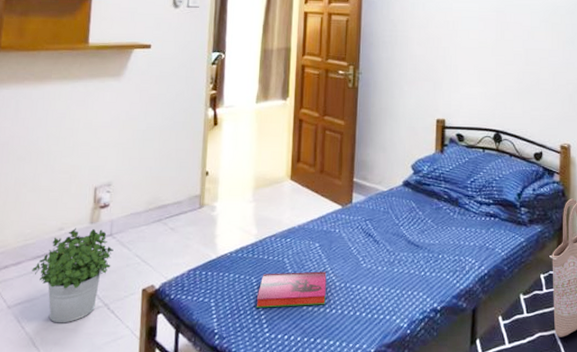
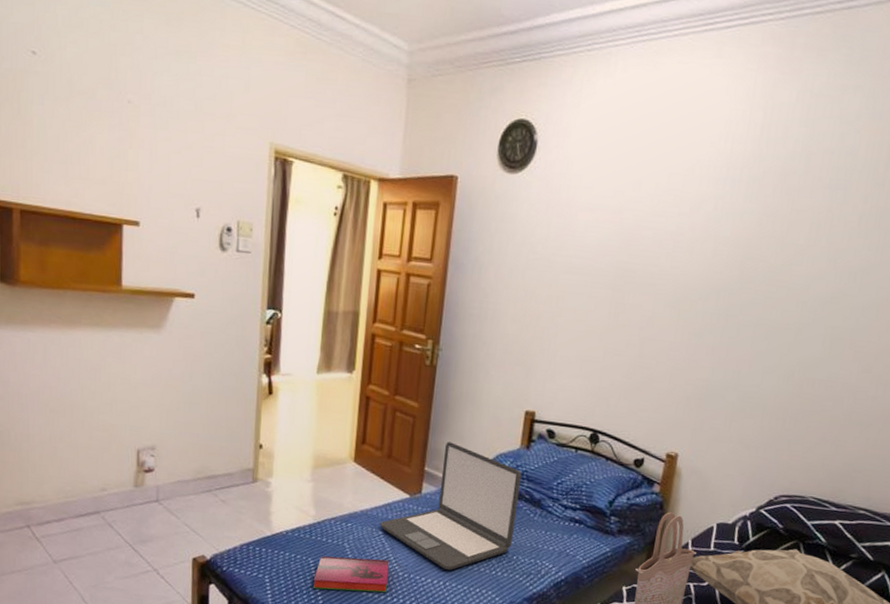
potted plant: present [32,228,114,323] -> none [76,490,161,583]
laptop: none [316,153,439,275] -> present [379,442,522,570]

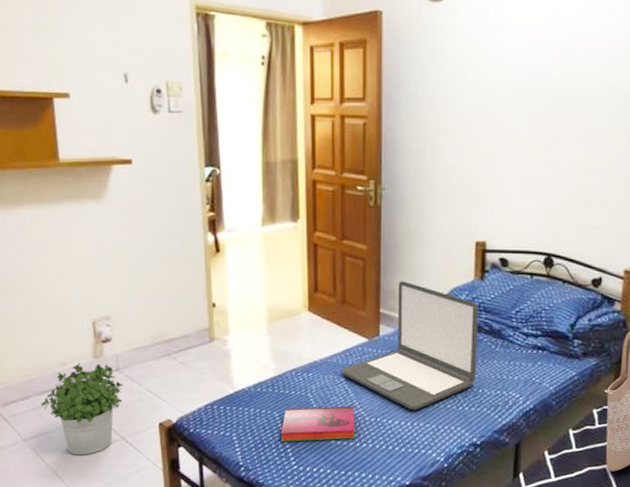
potted plant: none [76,490,161,583] -> present [41,362,123,456]

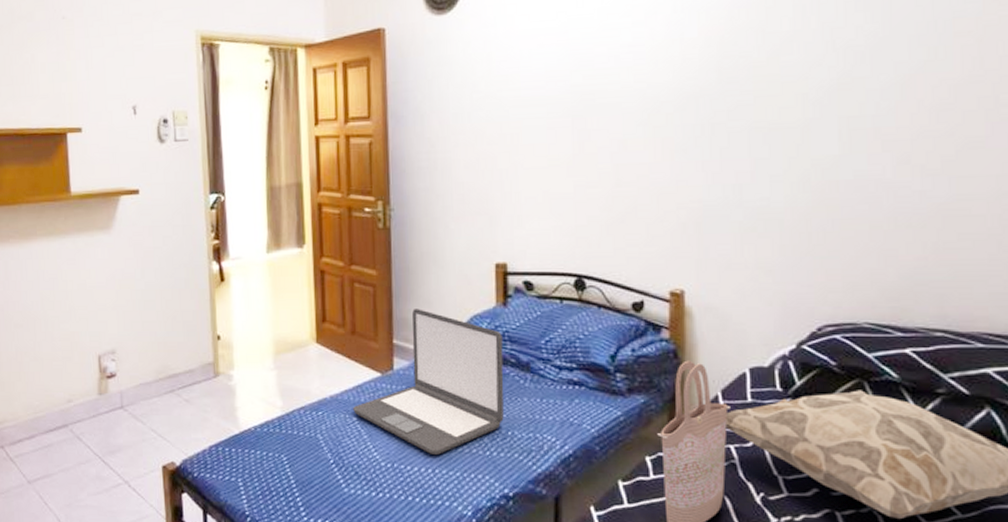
potted plant: present [41,362,123,456] -> none [46,399,127,500]
hardback book: present [280,406,355,442] -> none [289,449,370,490]

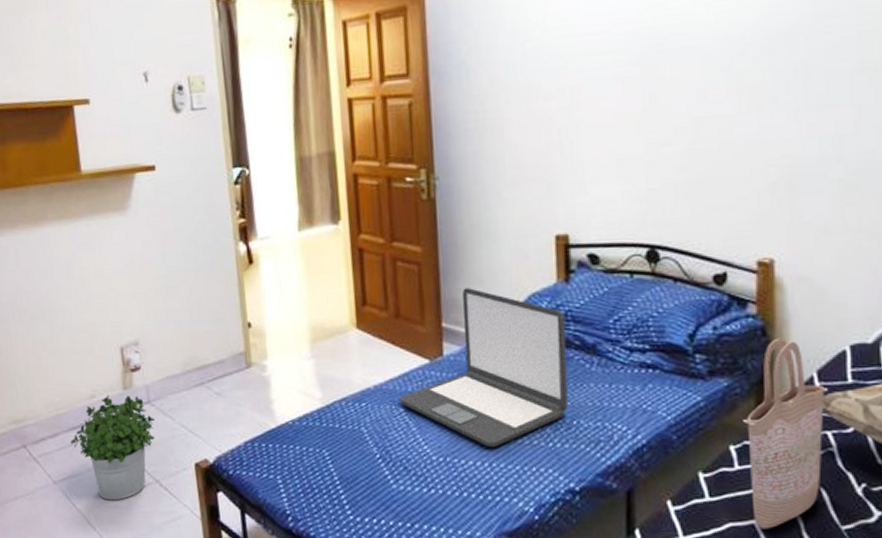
potted plant: none [46,399,127,500] -> present [70,394,155,501]

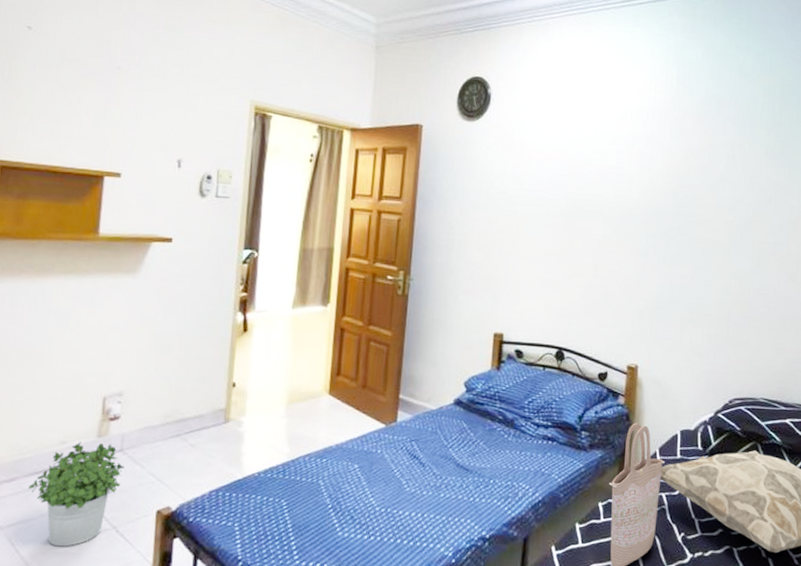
laptop: present [398,288,568,447] -> none [355,368,494,500]

